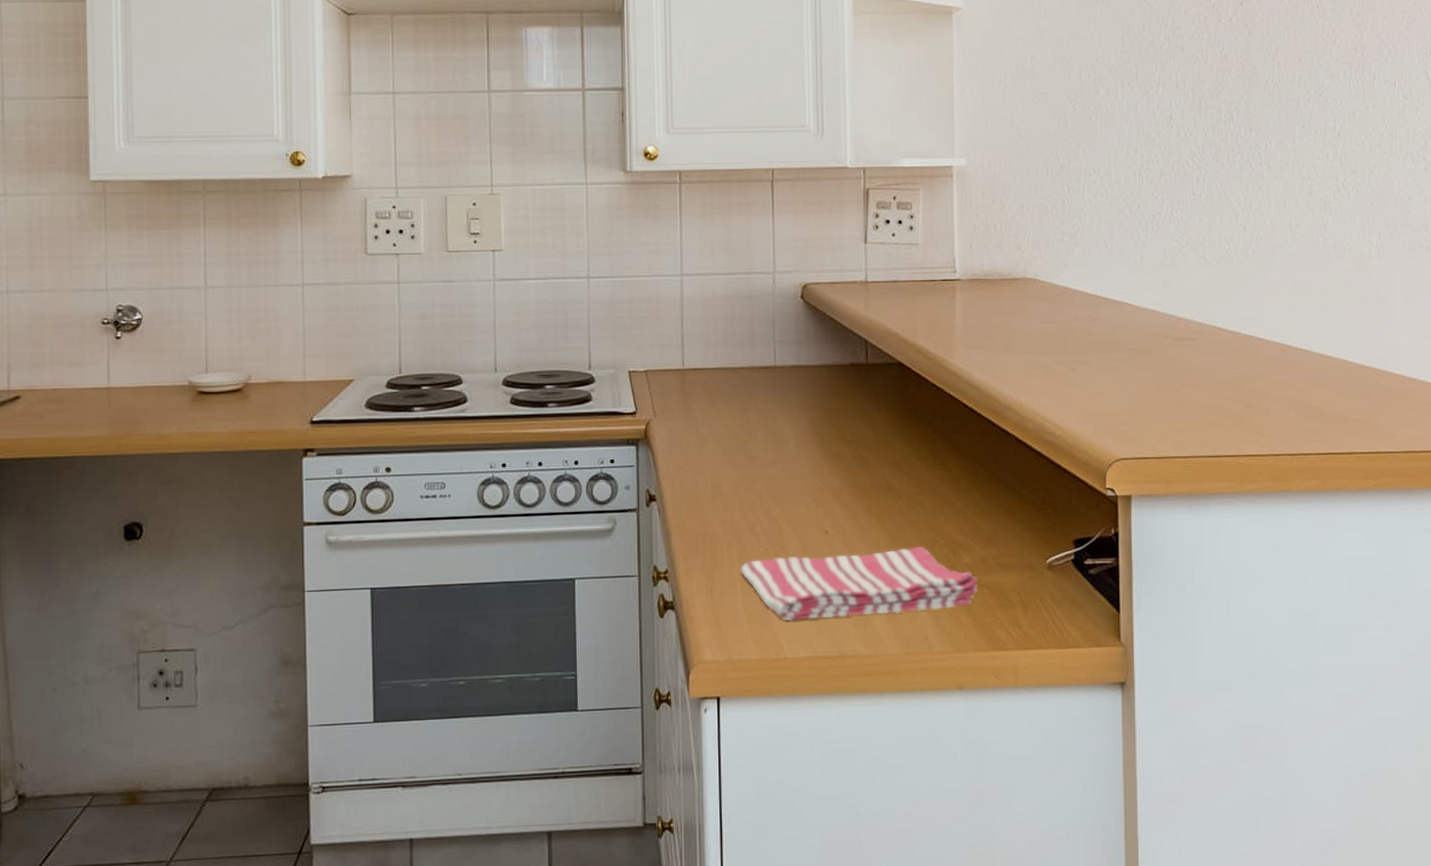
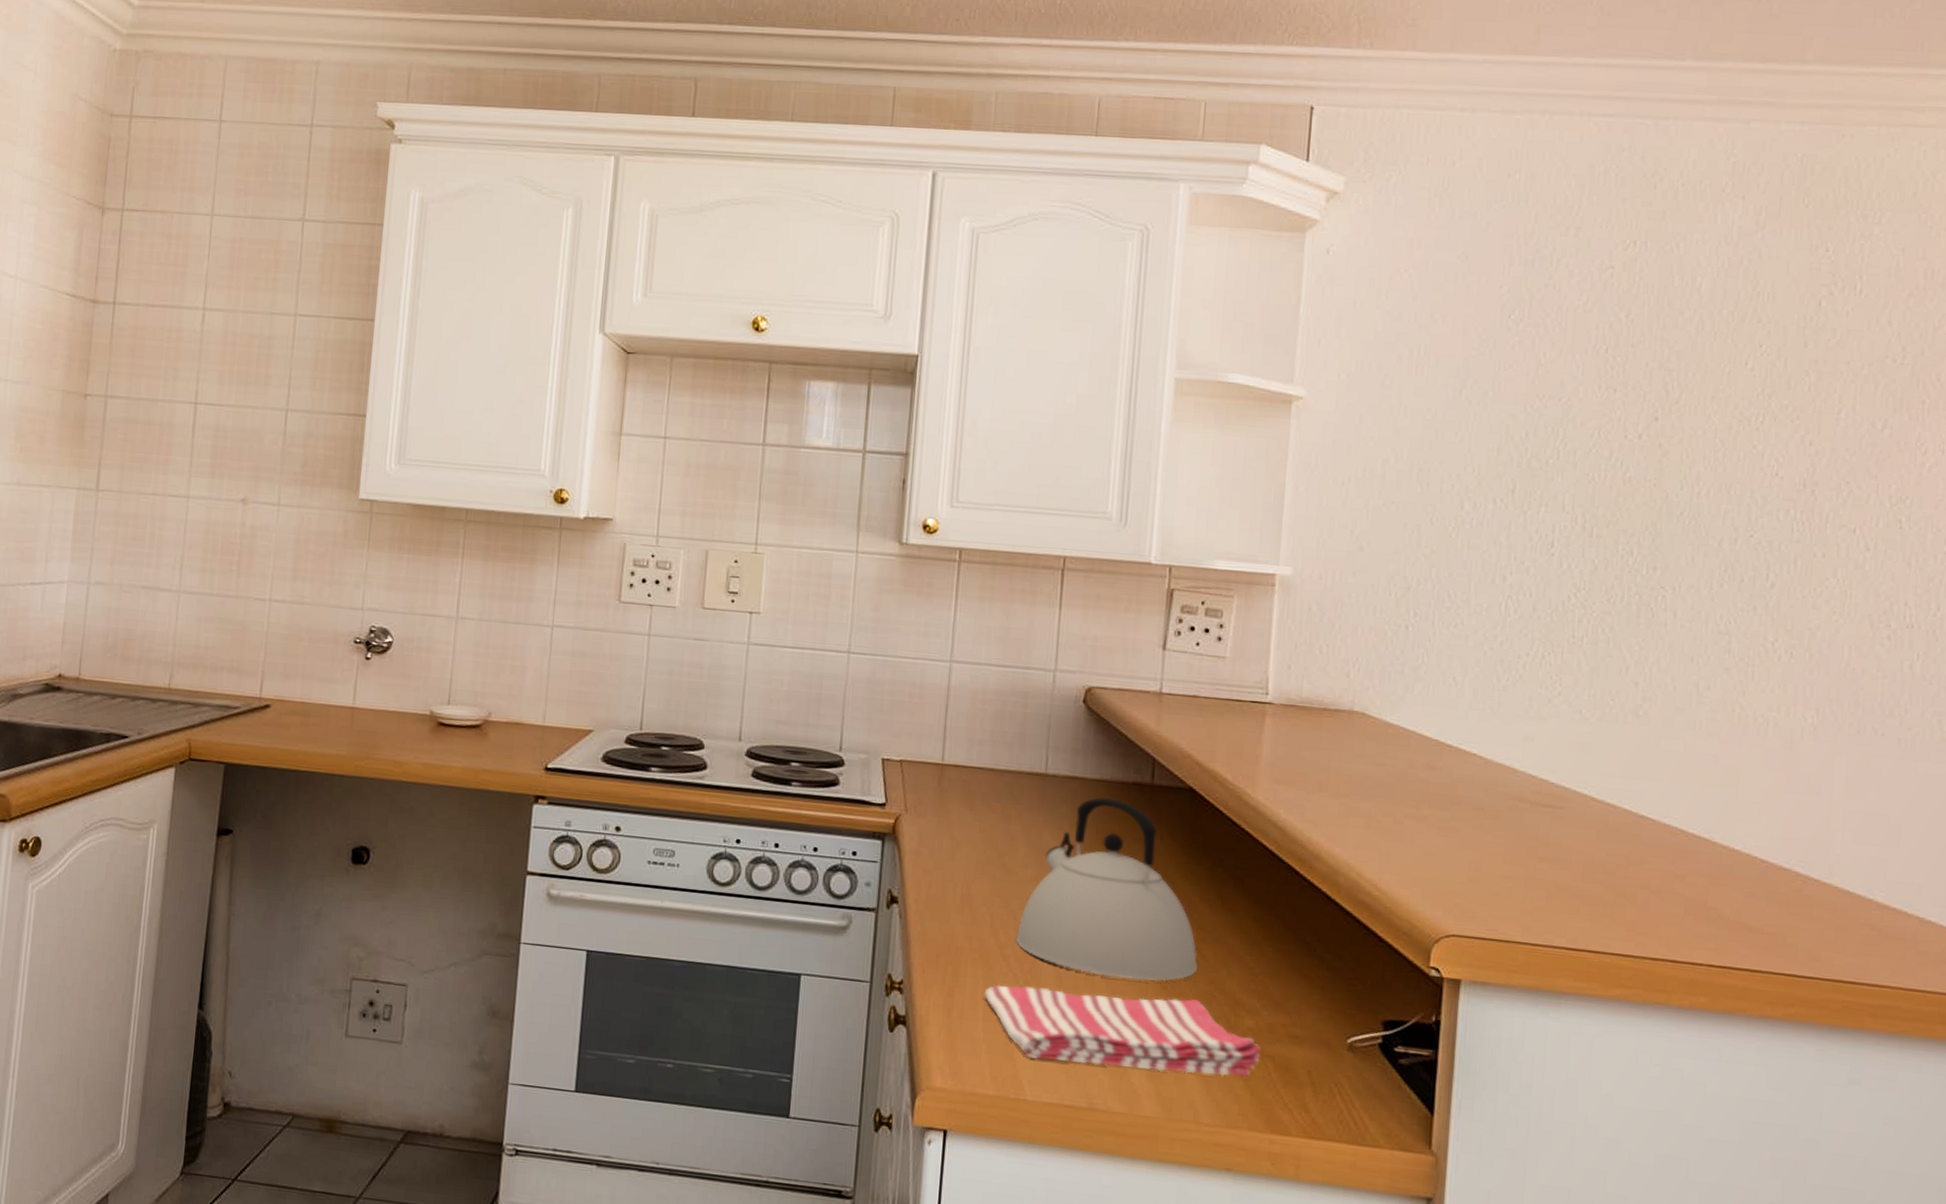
kettle: none [762,380,920,538] -> present [1015,796,1198,982]

